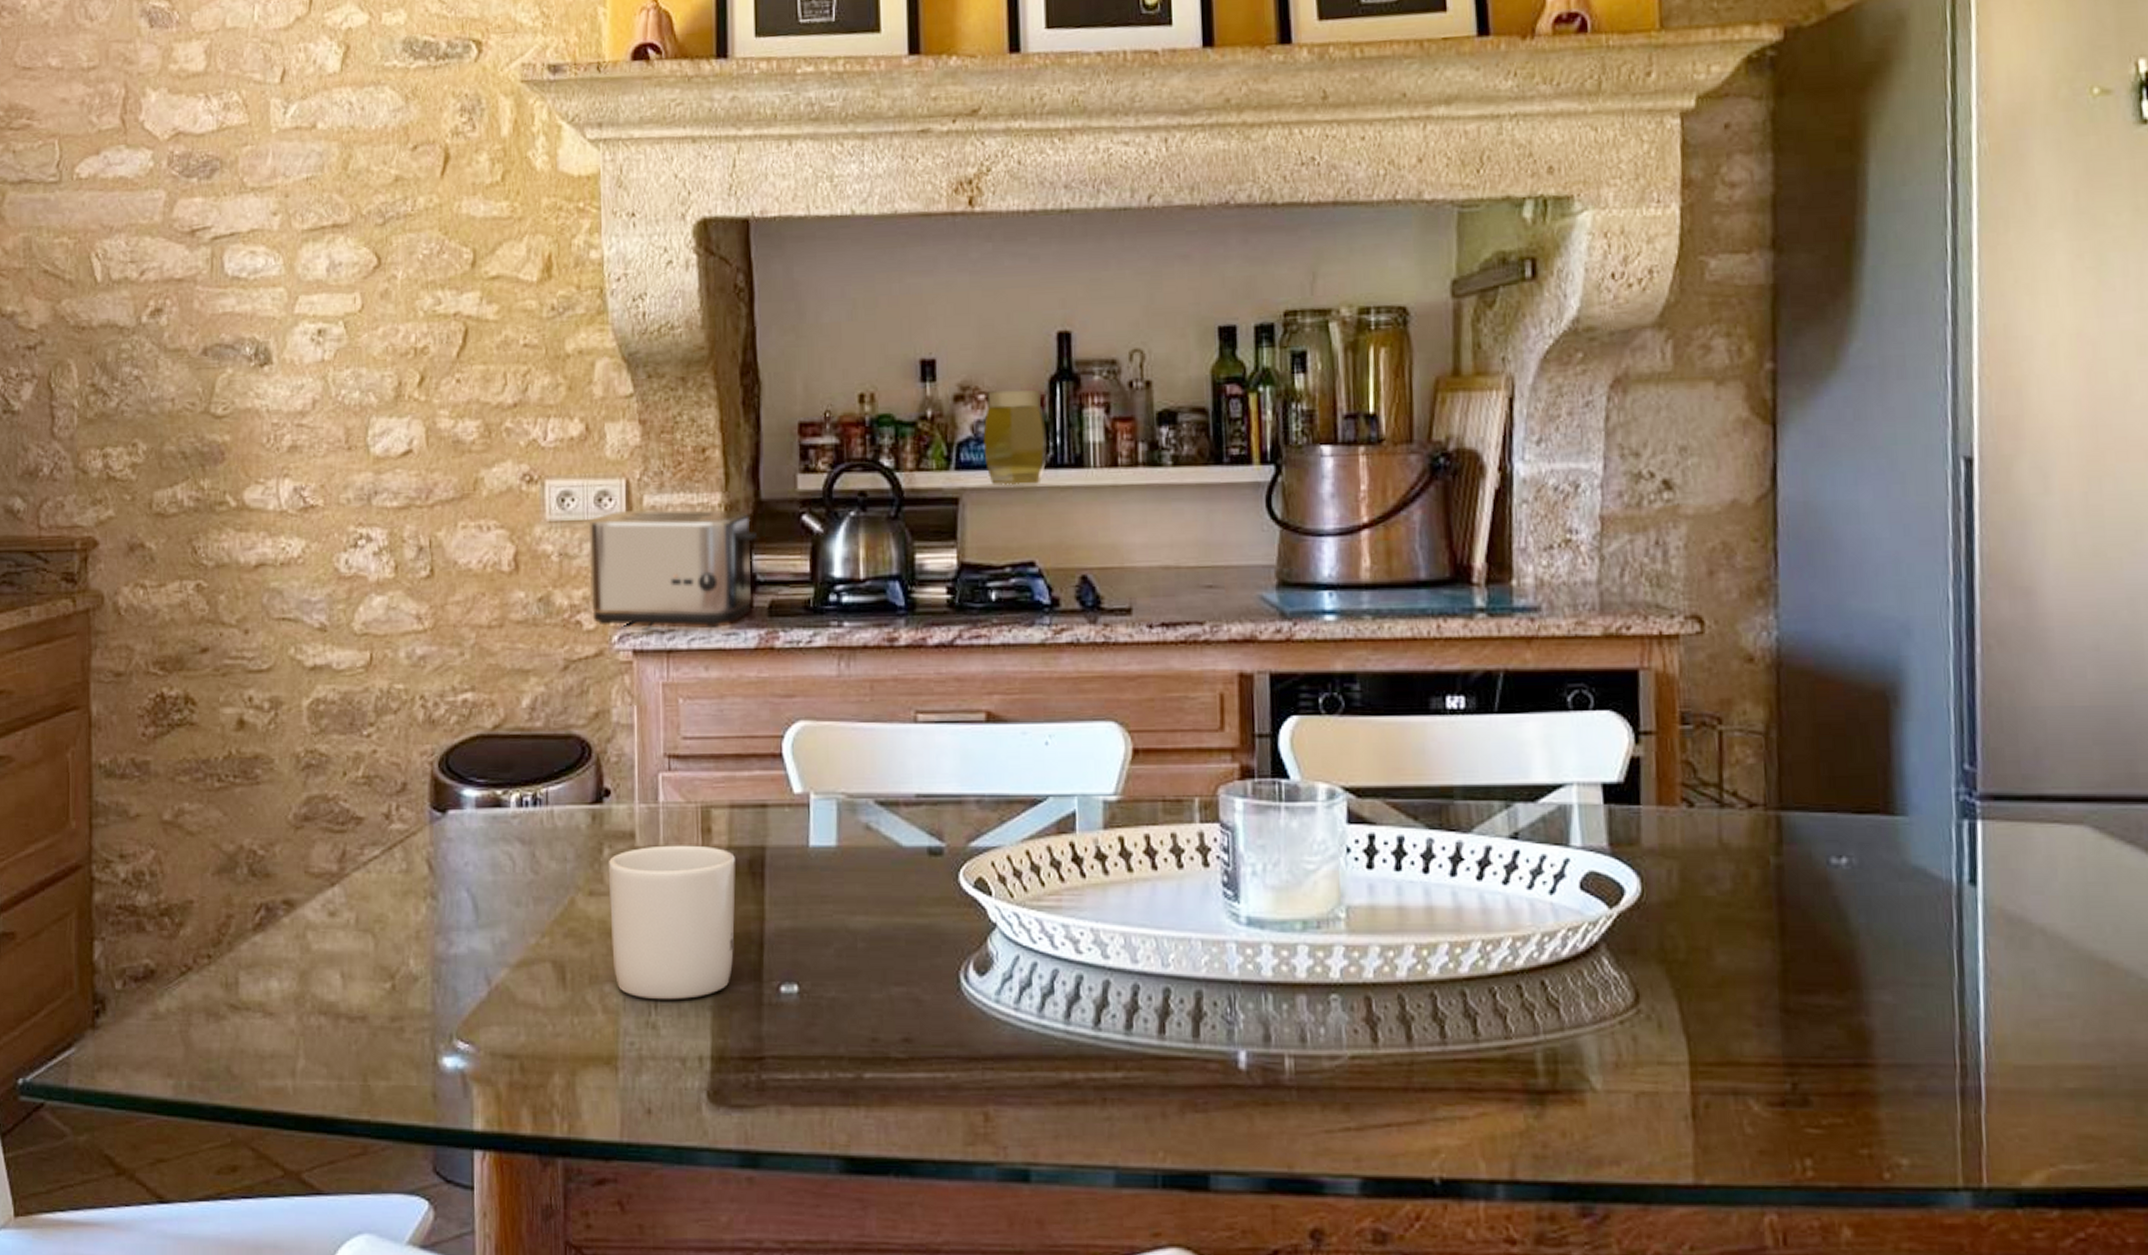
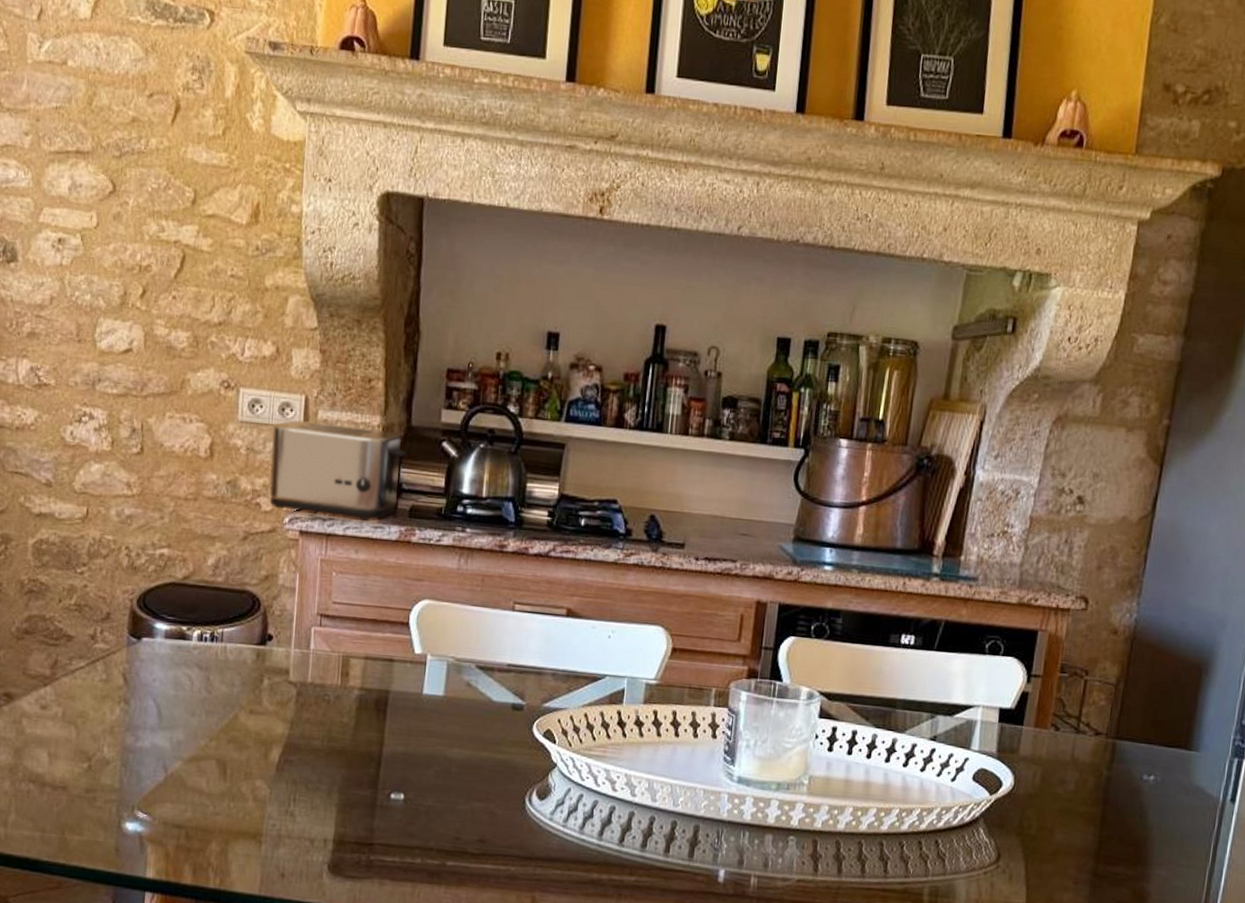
mug: present [608,845,736,1000] -> none [264,681,365,797]
jar: present [983,390,1047,485] -> none [588,364,638,441]

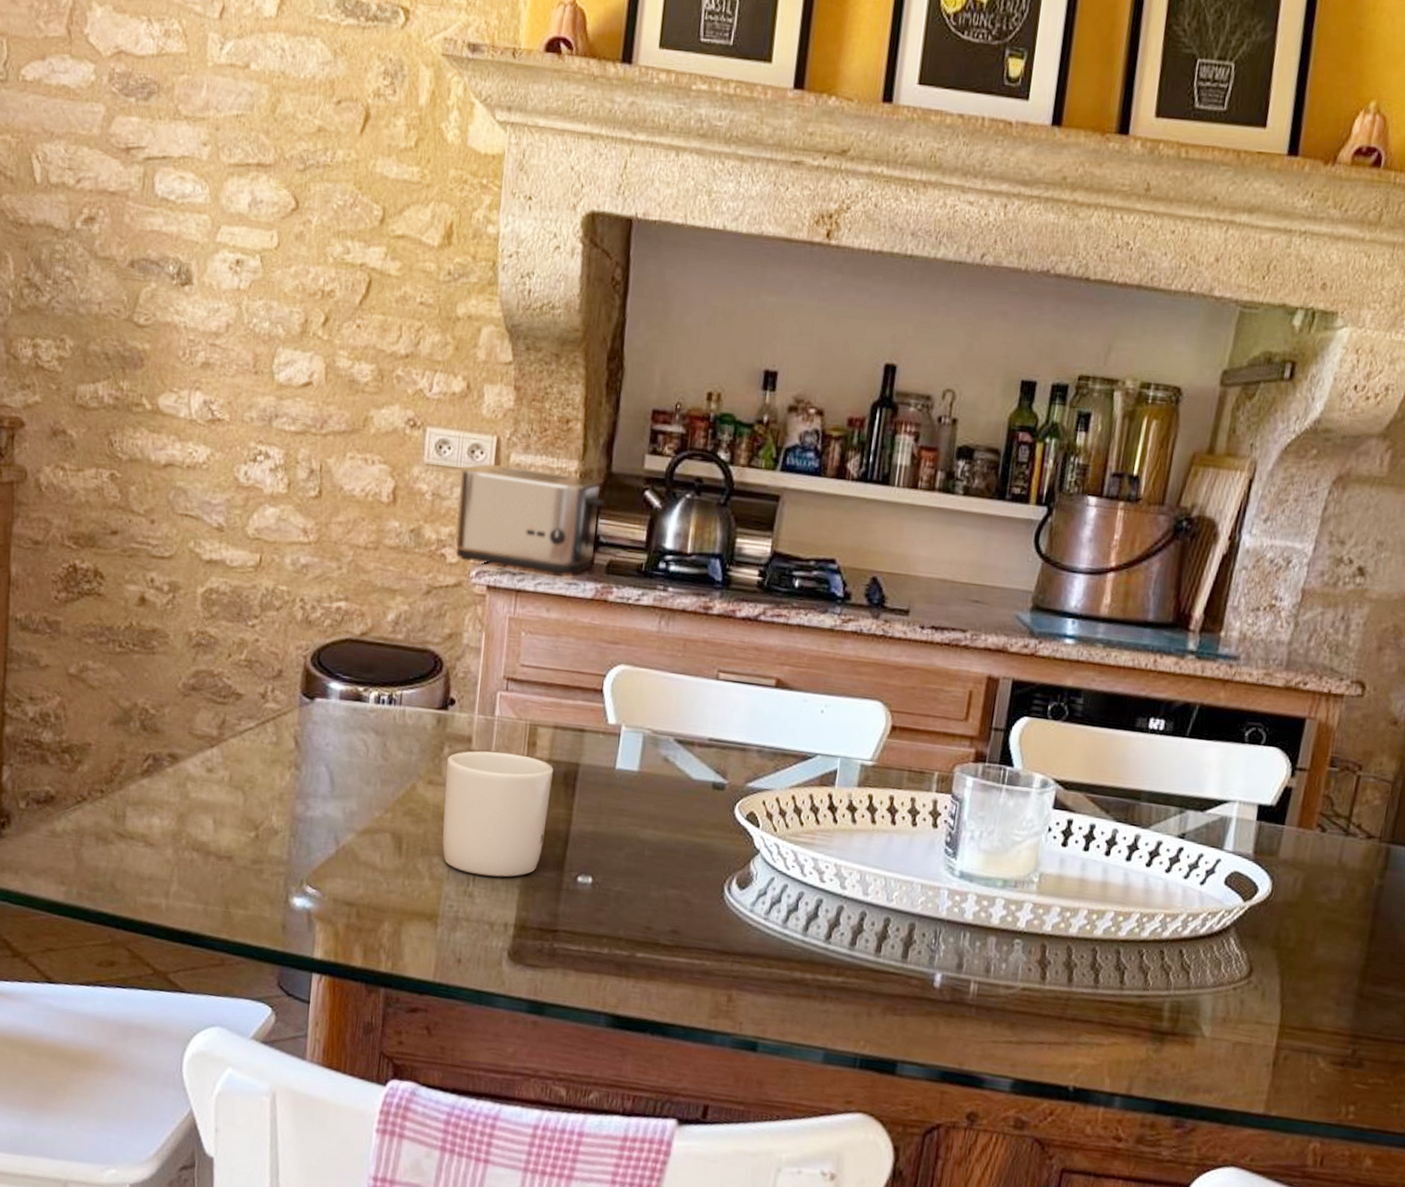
mug: none [264,681,365,797] -> present [442,750,553,877]

